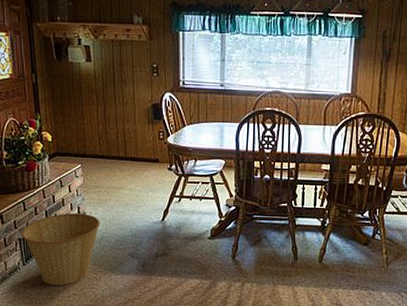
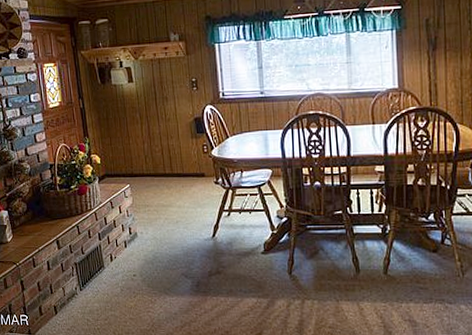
basket: present [21,212,100,286] -> none [76,233,152,311]

